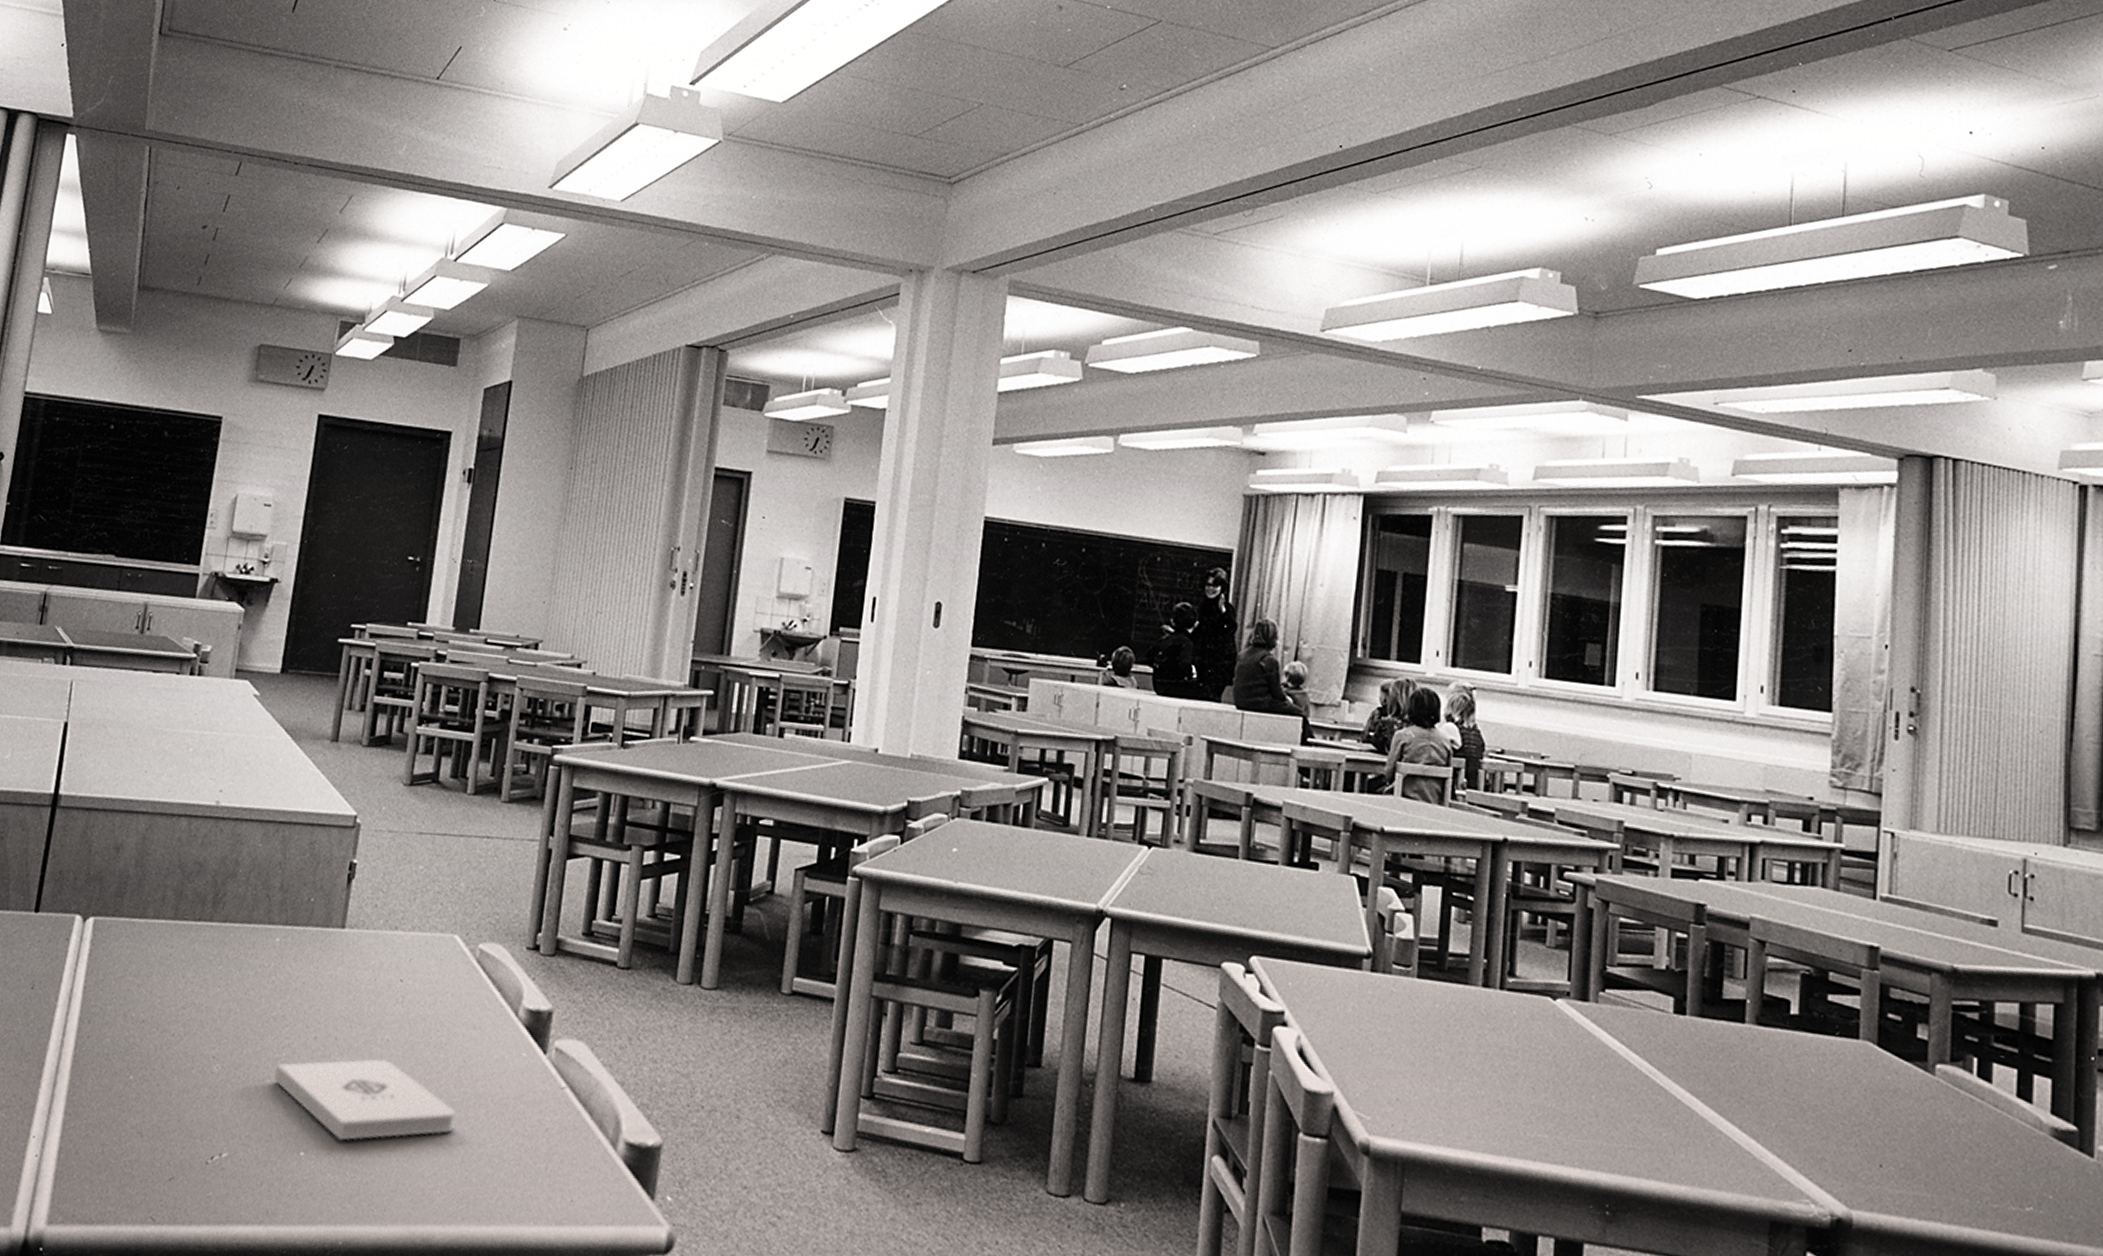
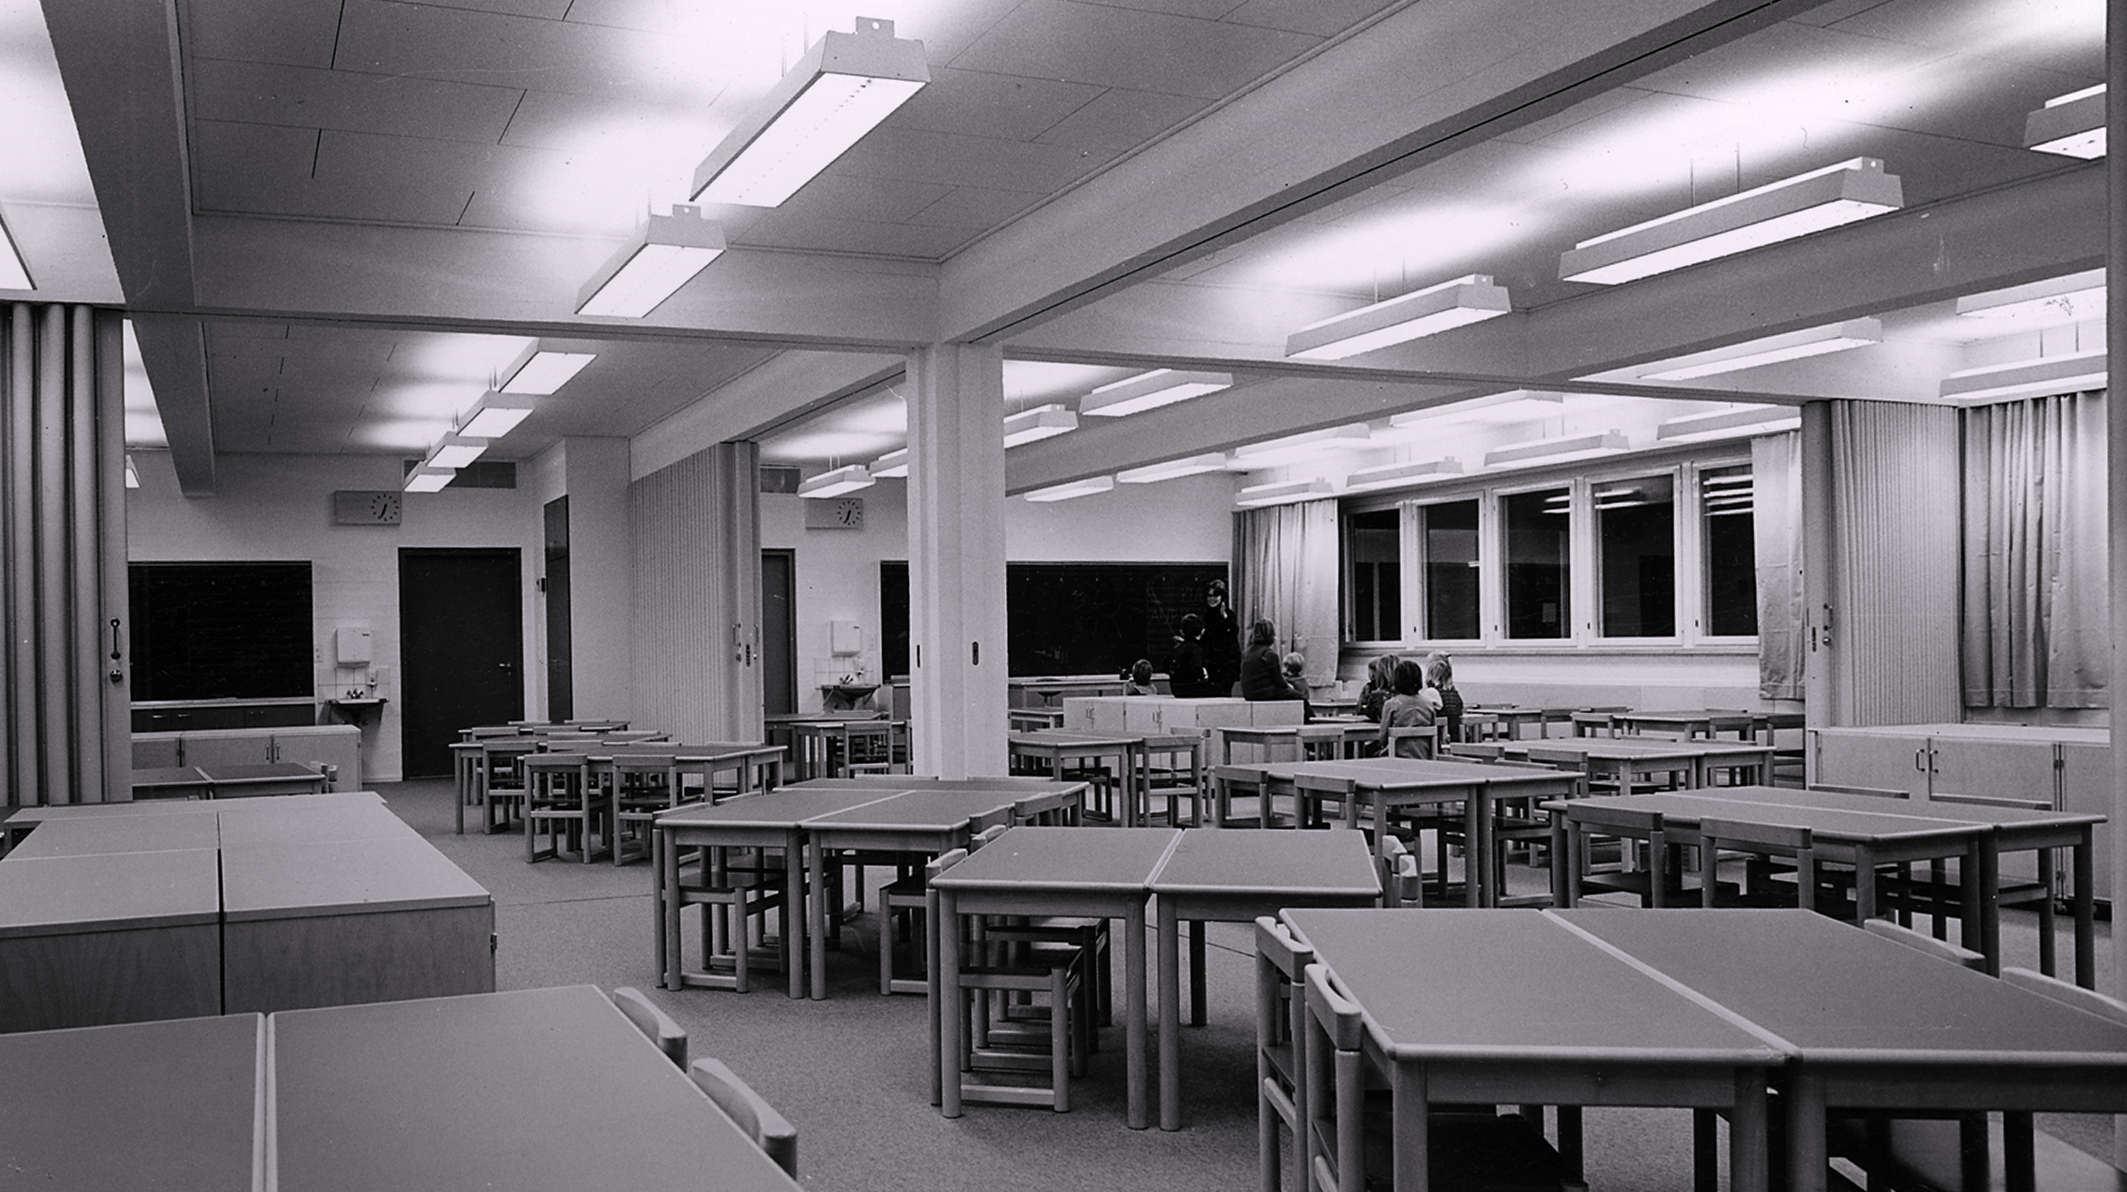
notepad: present [275,1058,456,1141] -> none [455,1097,616,1169]

